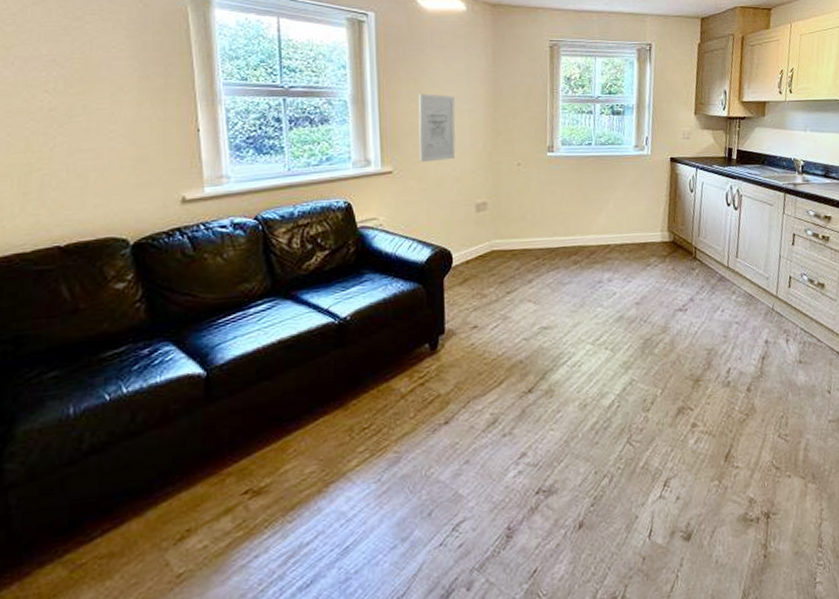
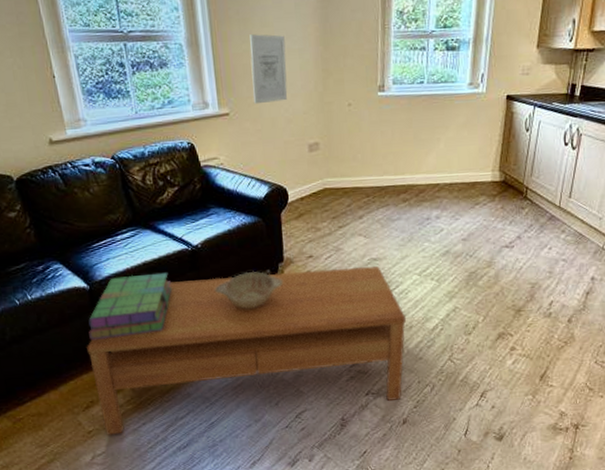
coffee table: none [192,336,580,578] -> present [87,266,406,435]
stack of books: none [197,351,312,444] -> present [88,272,173,340]
decorative bowl: none [363,346,443,393] -> present [215,271,283,309]

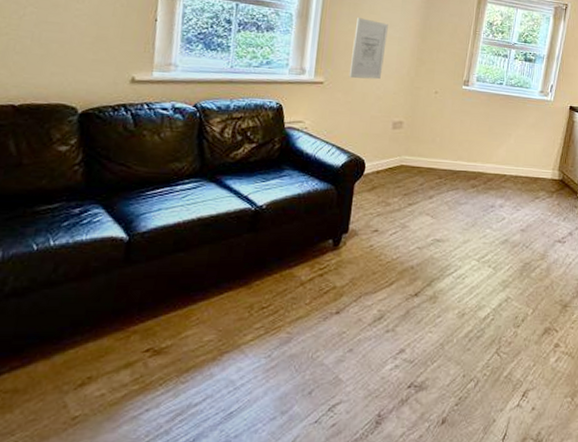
coffee table: present [87,266,406,435] -> none [95,242,460,423]
stack of books: present [88,272,173,340] -> none [110,229,224,301]
decorative bowl: present [215,271,283,309] -> none [269,239,343,279]

